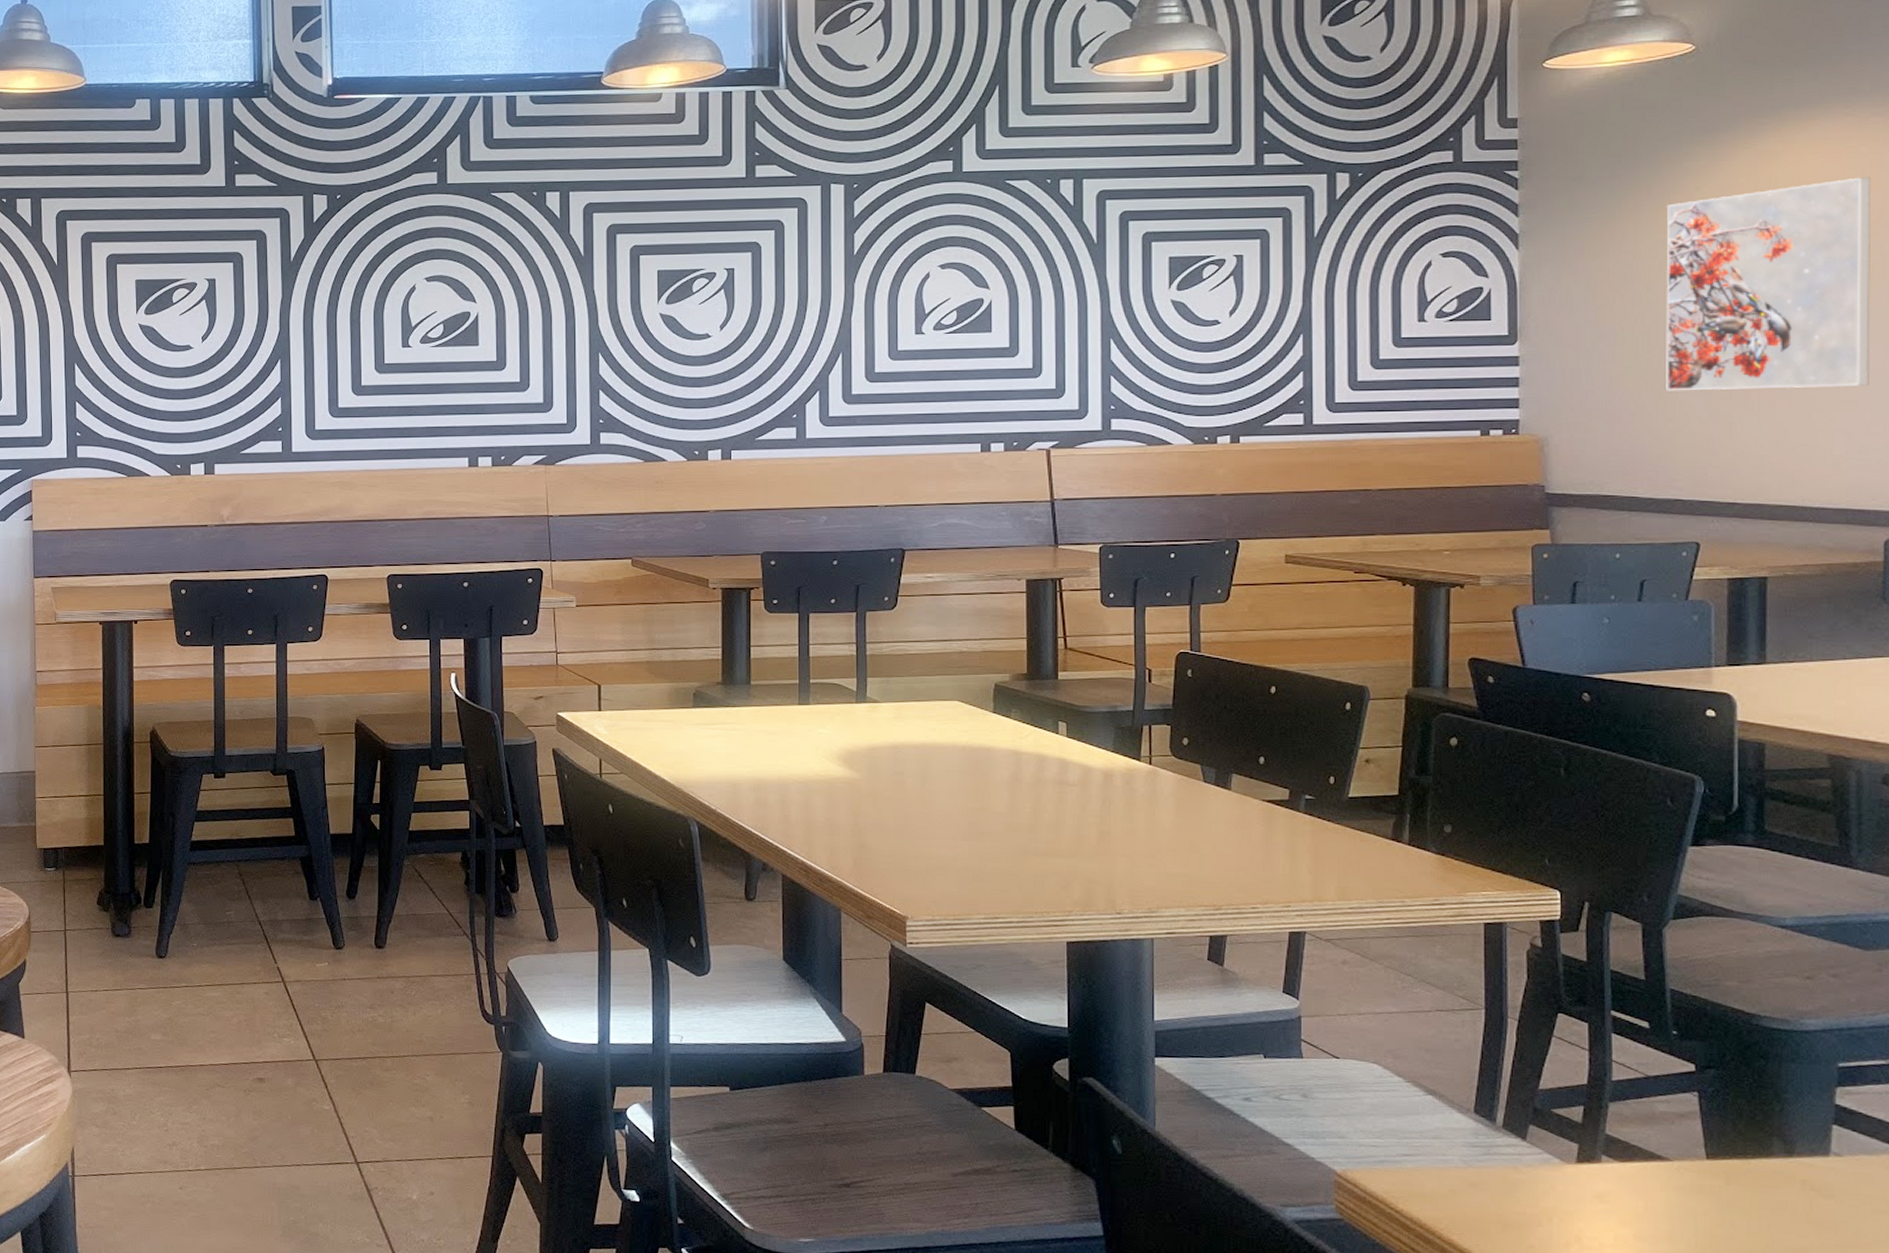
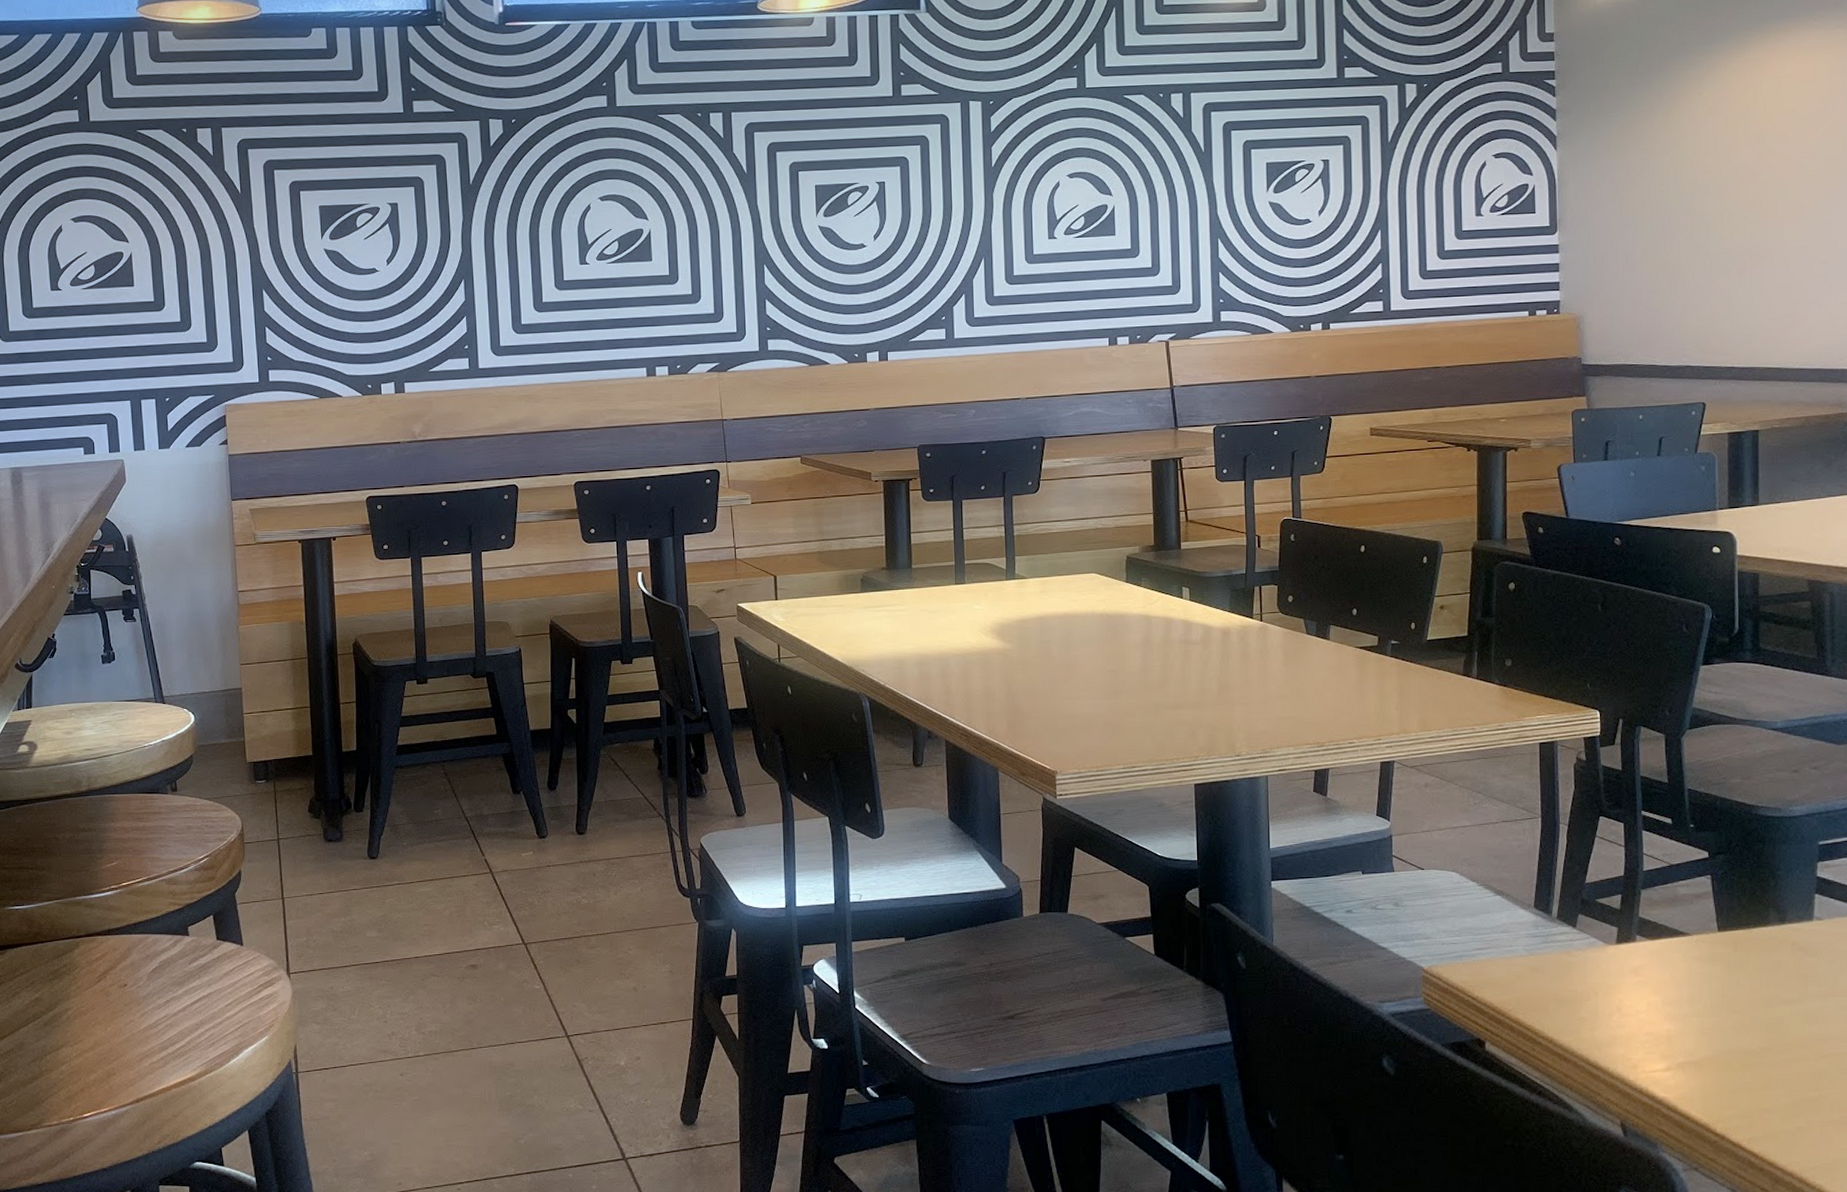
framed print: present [1666,177,1871,391] -> none [1676,80,1836,272]

